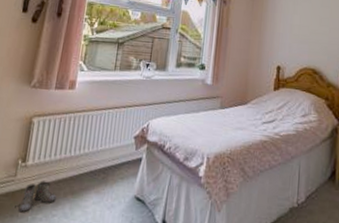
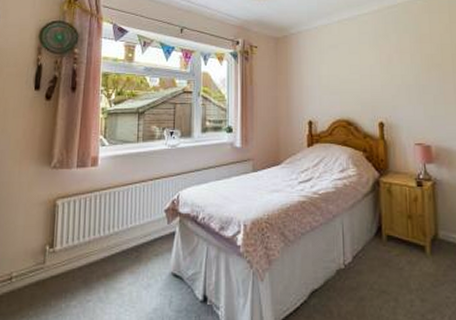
boots: present [16,181,56,213] -> none [48,265,89,301]

